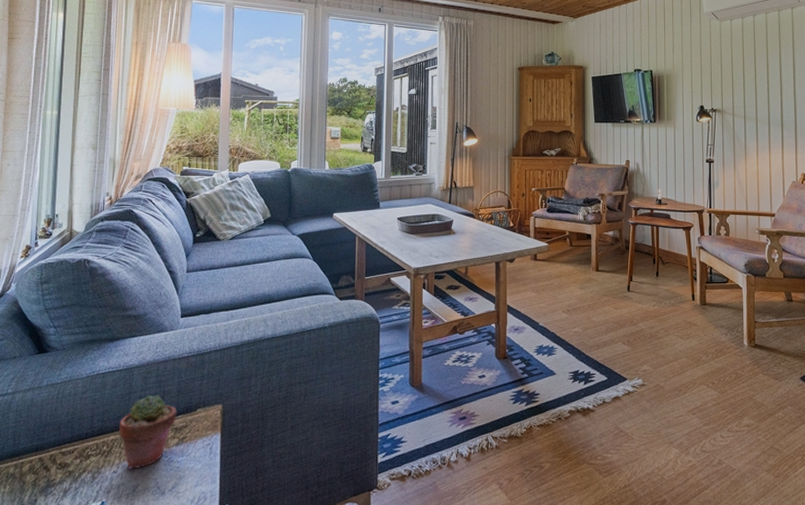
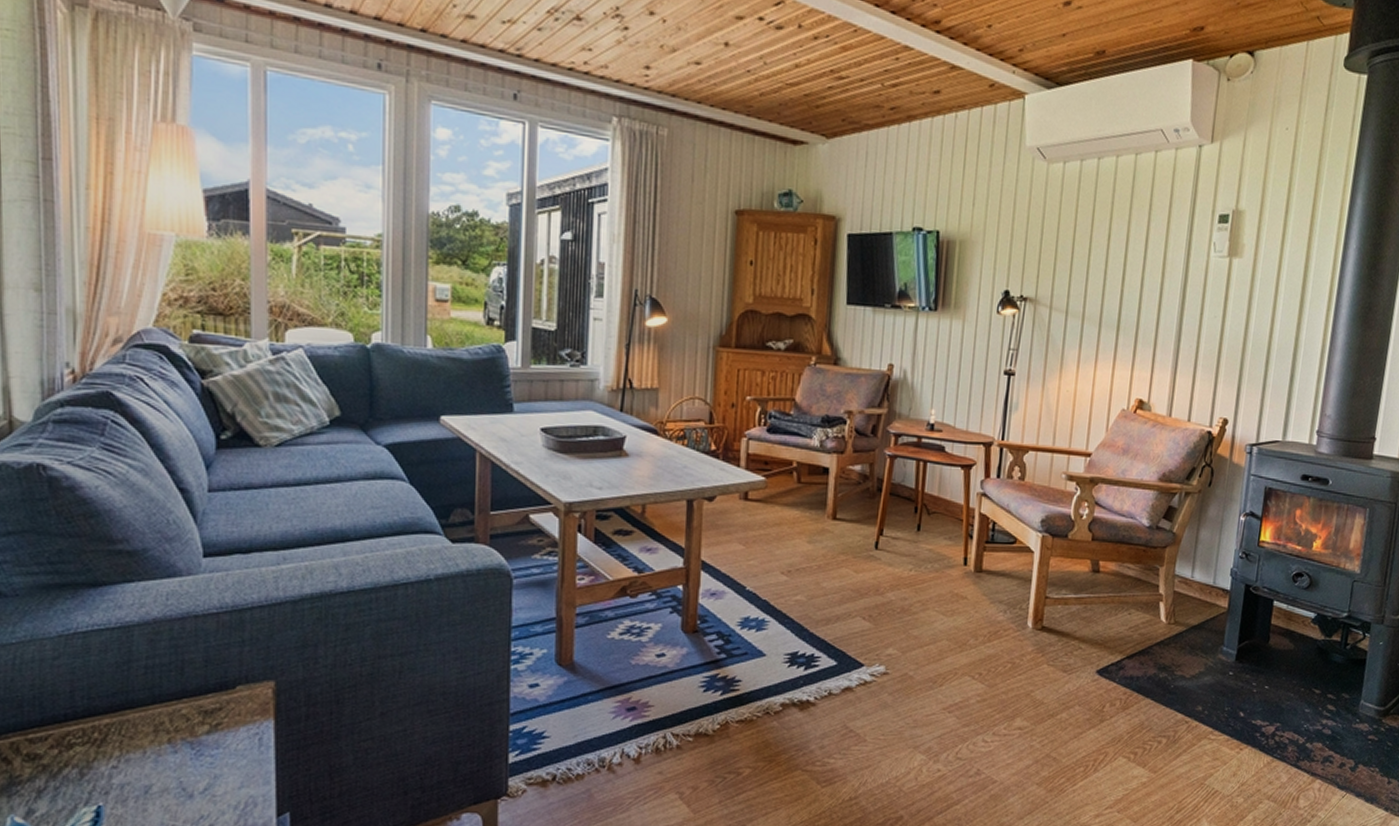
potted succulent: present [119,395,177,470] -> none [116,664,206,765]

